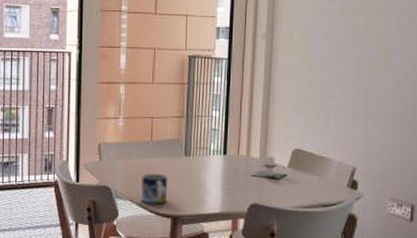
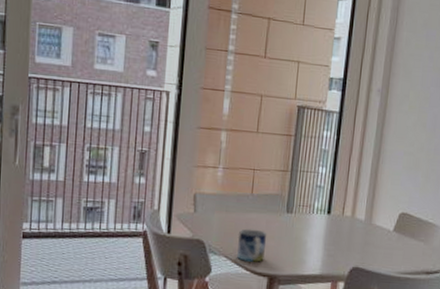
candle: present [251,155,288,179] -> none [354,217,392,243]

